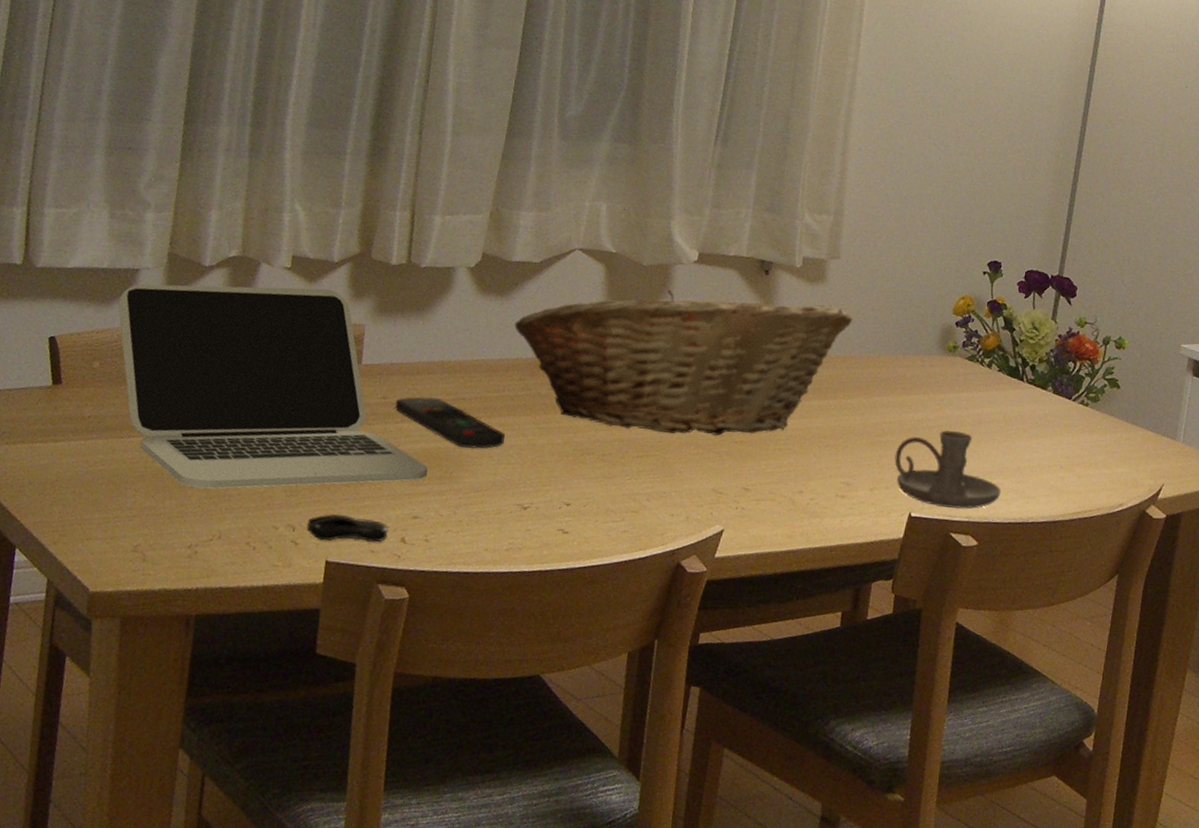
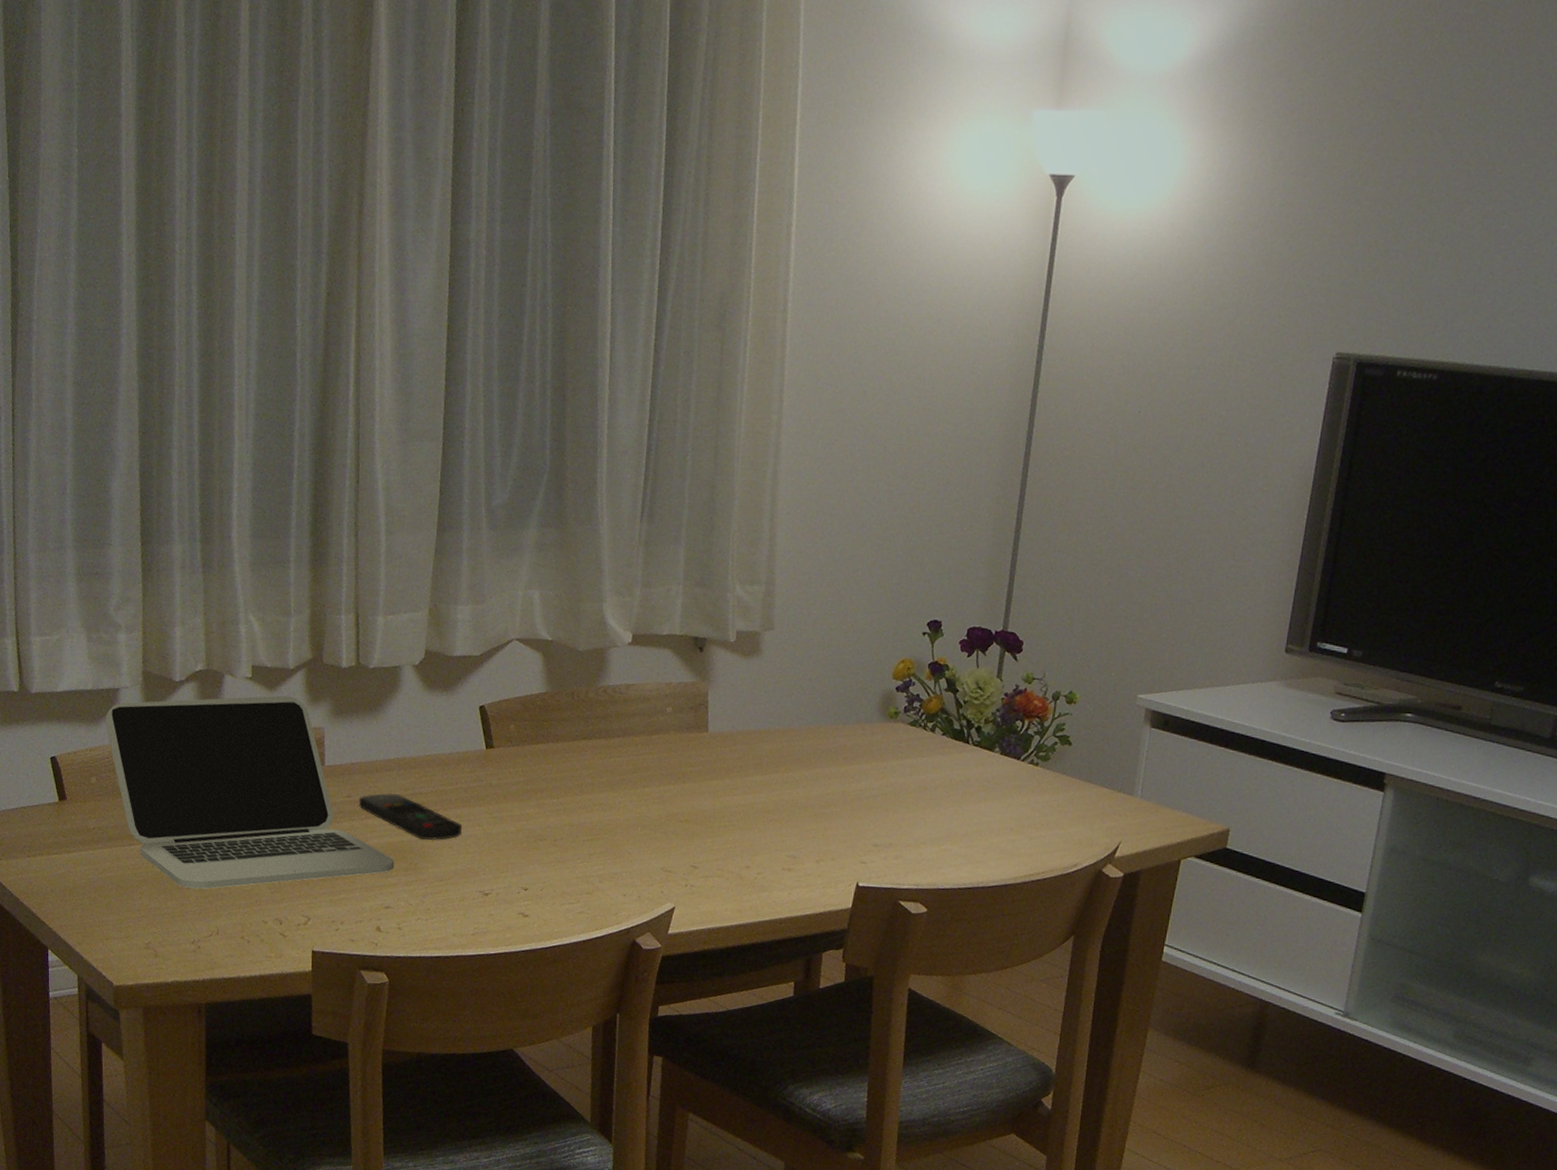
computer mouse: present [306,513,389,542] -> none [291,907,365,933]
fruit basket: present [514,289,853,436] -> none [462,673,790,816]
candle holder: present [894,429,1002,509] -> none [839,798,950,877]

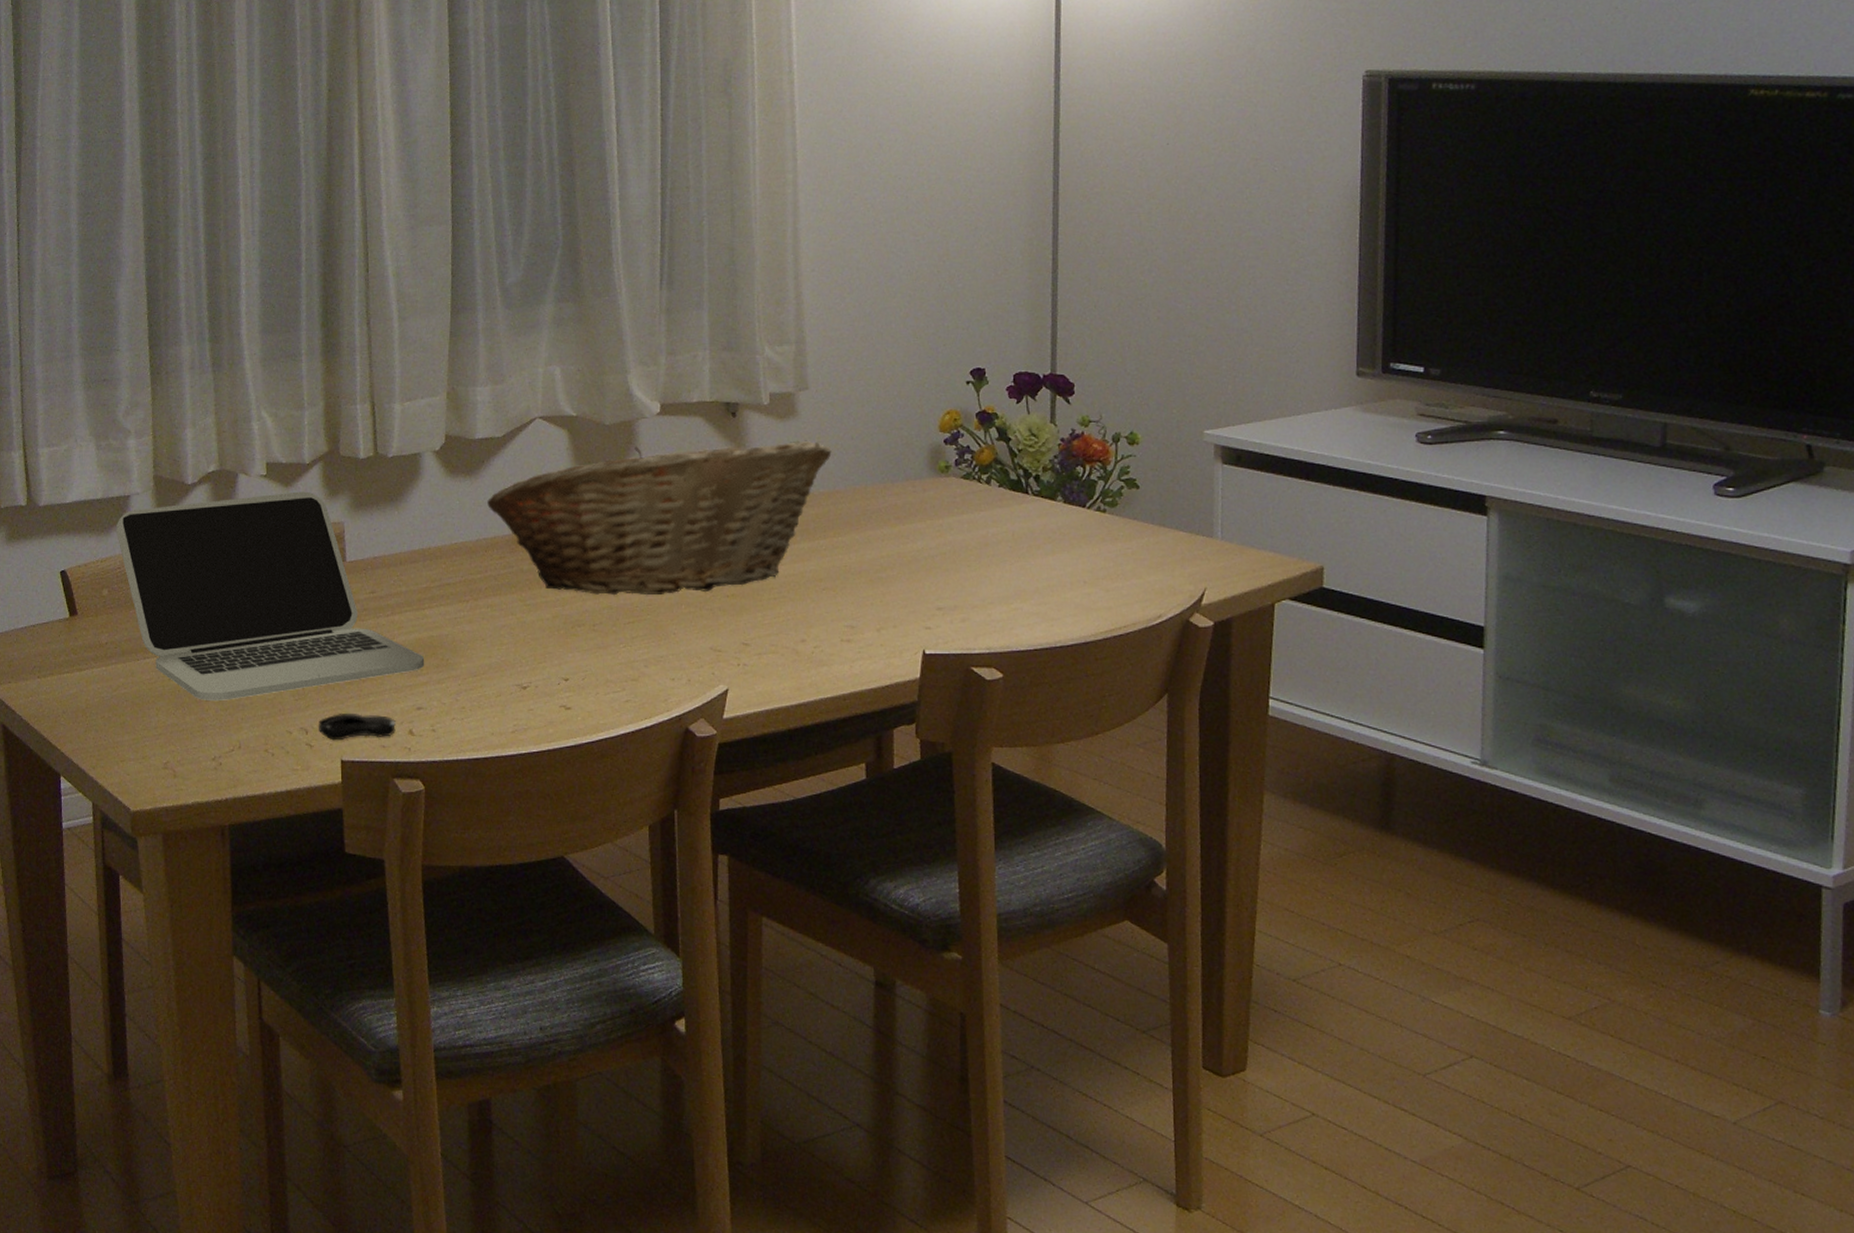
computer mouse: none [291,907,365,933] -> present [318,712,396,741]
remote control: present [358,792,462,840] -> none [383,585,494,633]
fruit basket: none [462,673,790,816] -> present [487,440,832,595]

